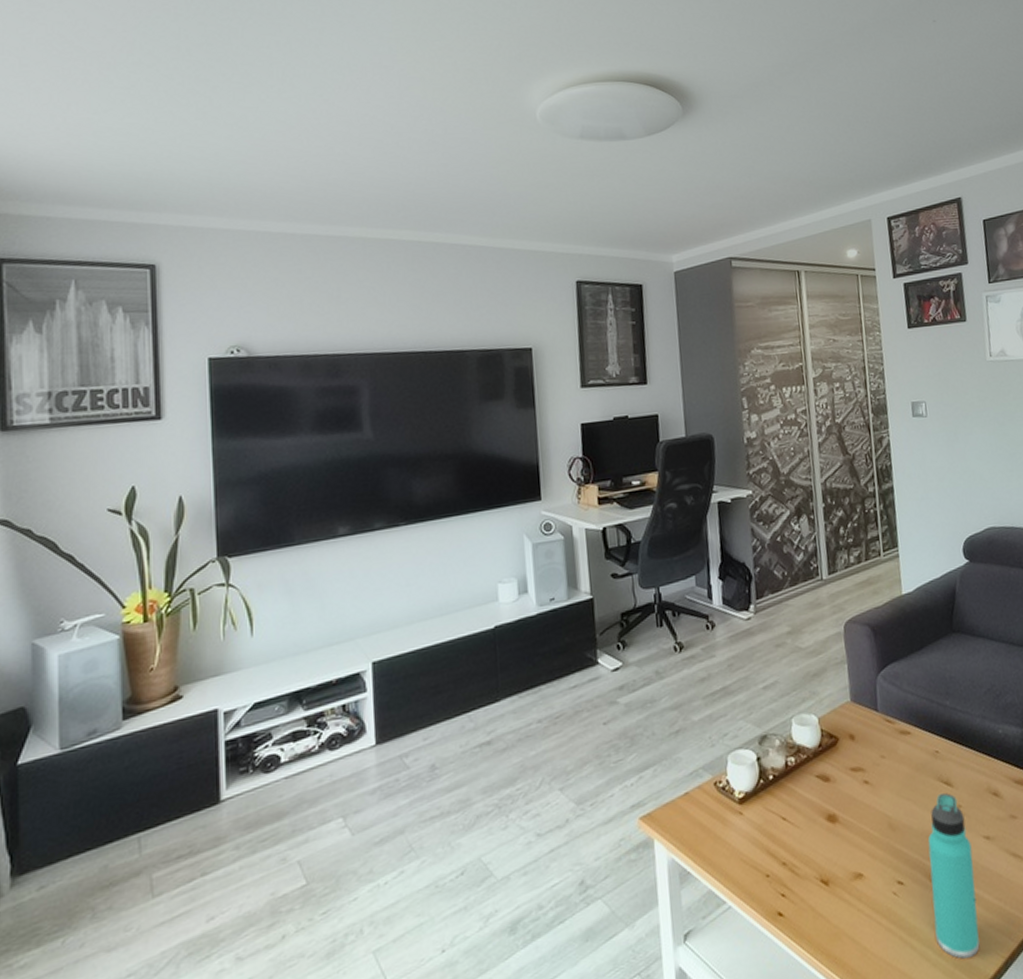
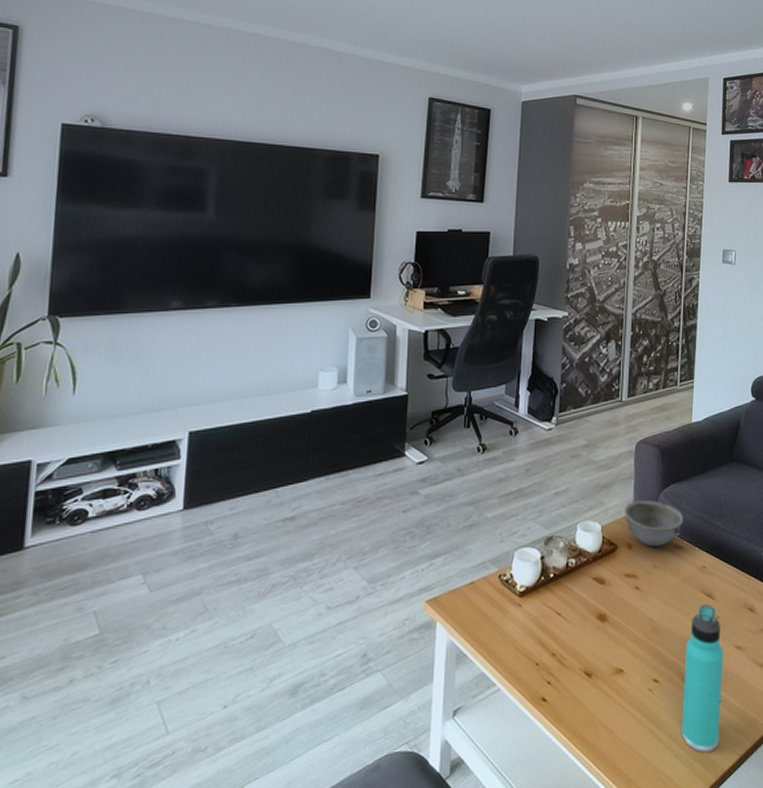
bowl: none [840,684,908,736] -> present [624,499,684,547]

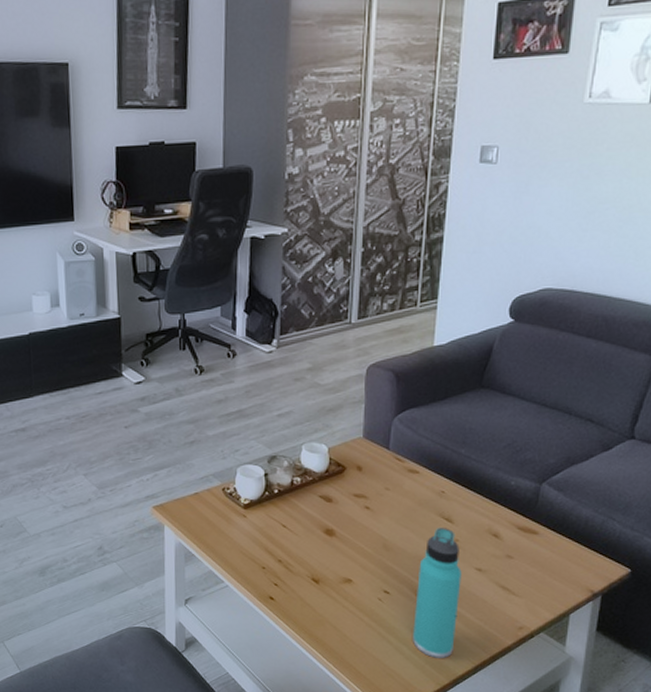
bowl: present [624,499,684,547] -> none [354,424,422,470]

